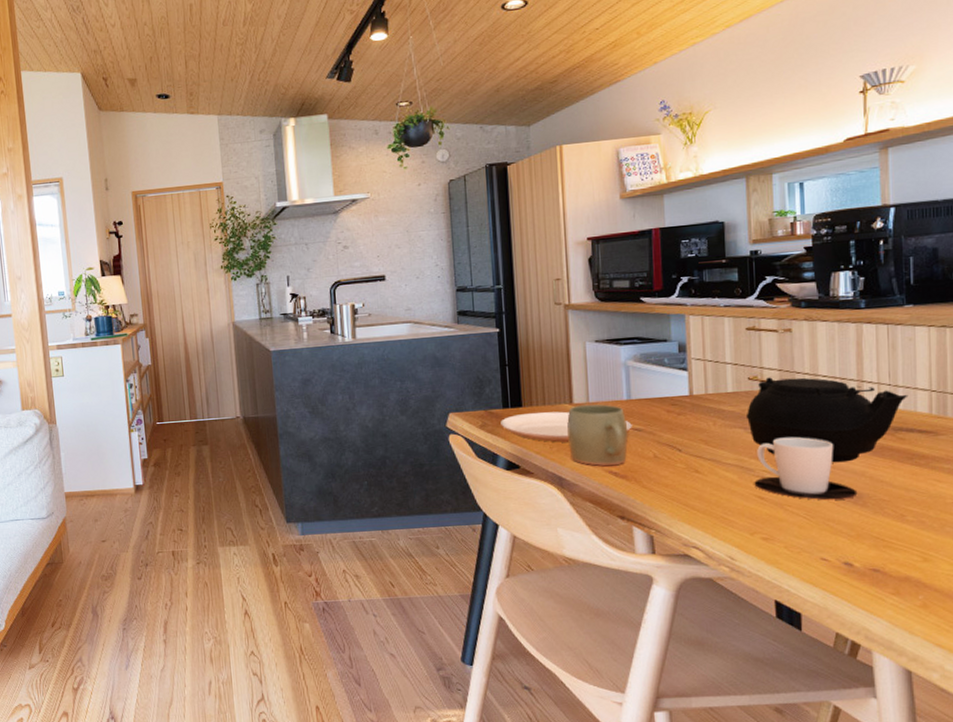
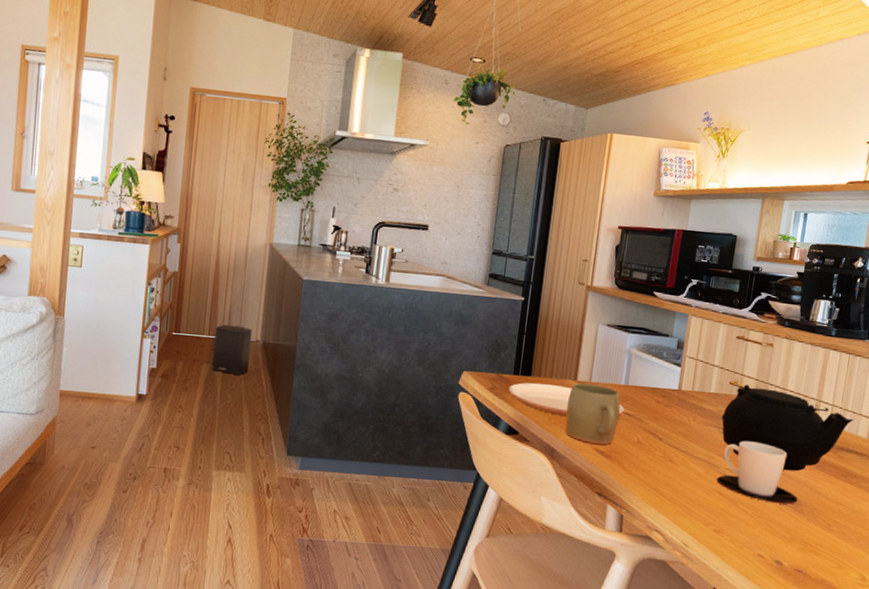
pedal bin: none [195,405,234,453] -> present [212,324,252,375]

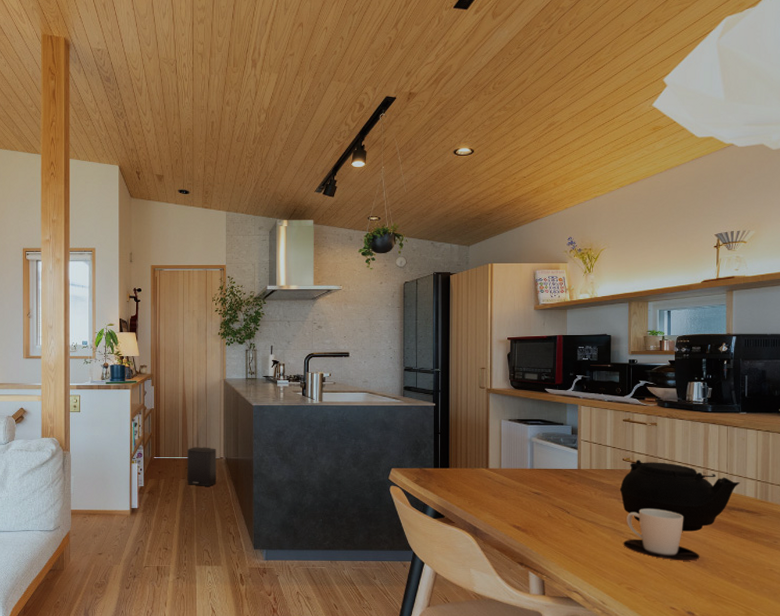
plate: present [508,382,625,416] -> none [431,473,533,499]
mug: present [565,383,621,445] -> none [482,470,530,521]

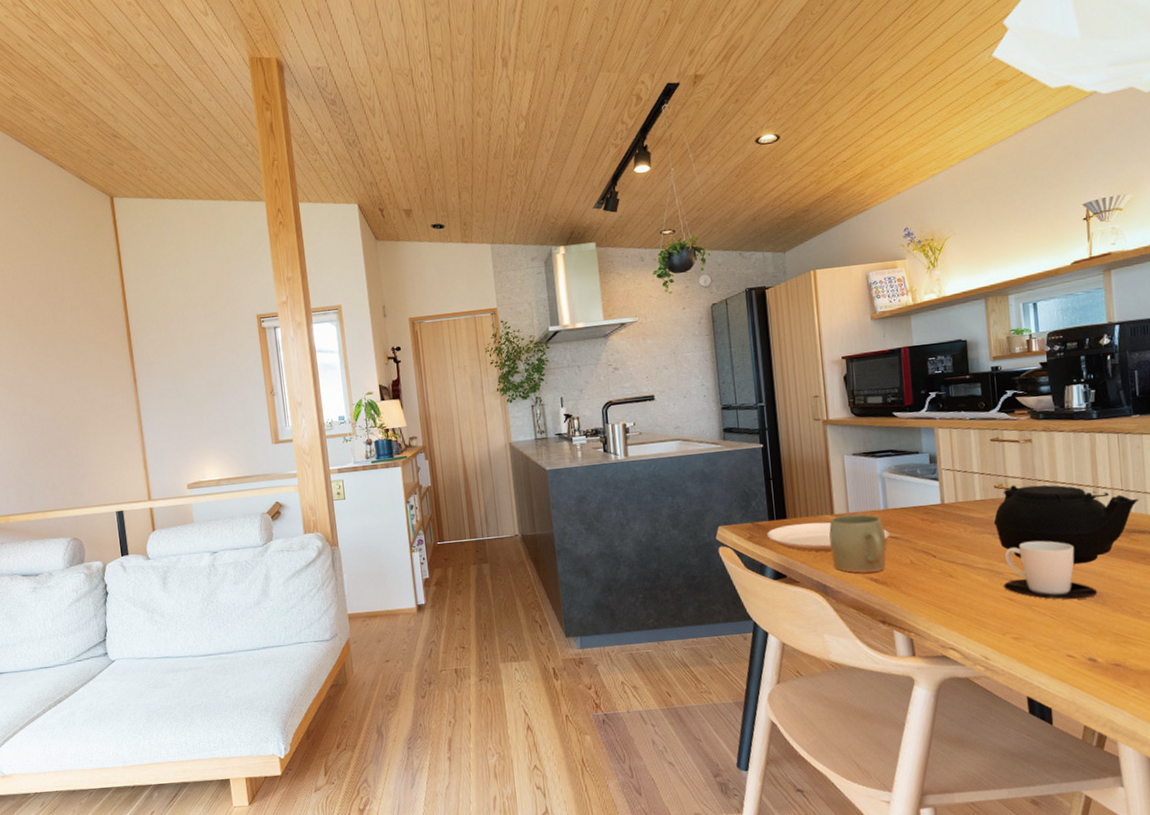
pedal bin: present [187,447,216,486] -> none [475,524,514,571]
plate: none [431,473,533,499] -> present [767,522,890,552]
mug: none [482,470,530,521] -> present [829,514,887,573]

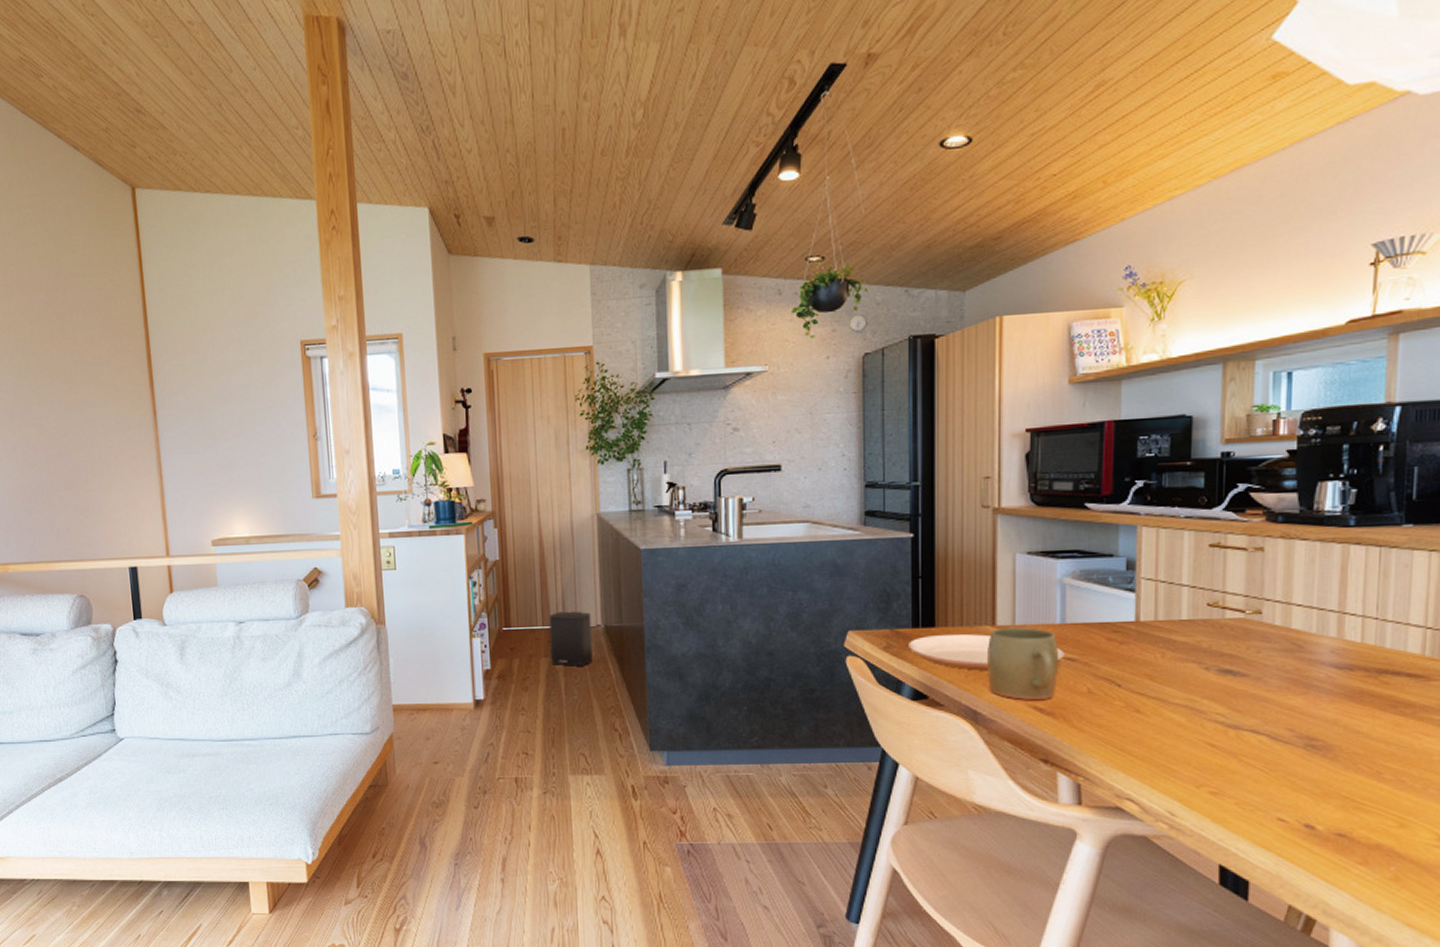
pedal bin: none [475,524,514,571] -> present [549,611,593,666]
teapot: present [993,485,1139,565] -> none [1201,604,1398,708]
cup: present [1004,541,1098,600] -> none [1205,675,1328,752]

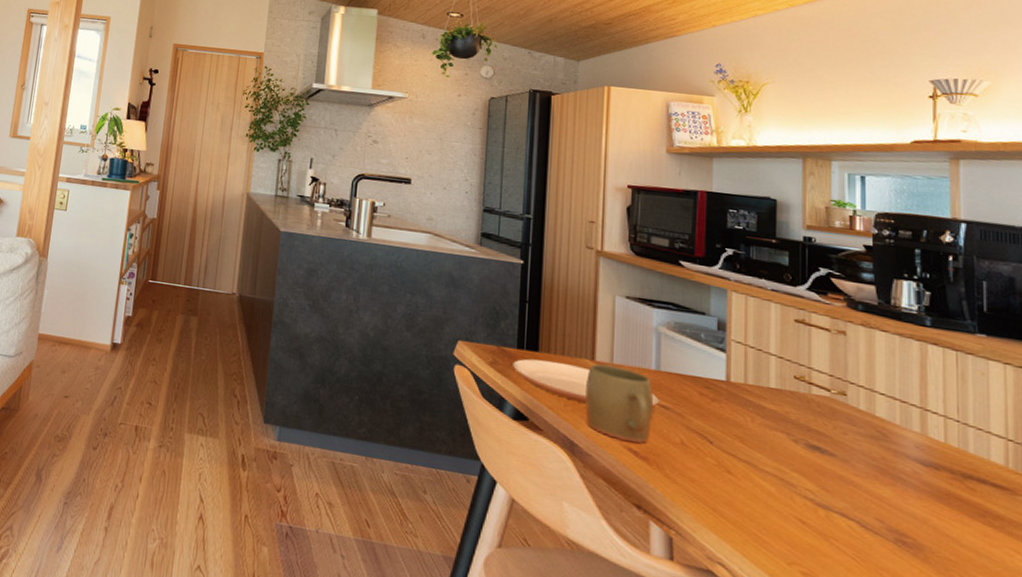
pedal bin: present [549,611,593,666] -> none [187,274,228,329]

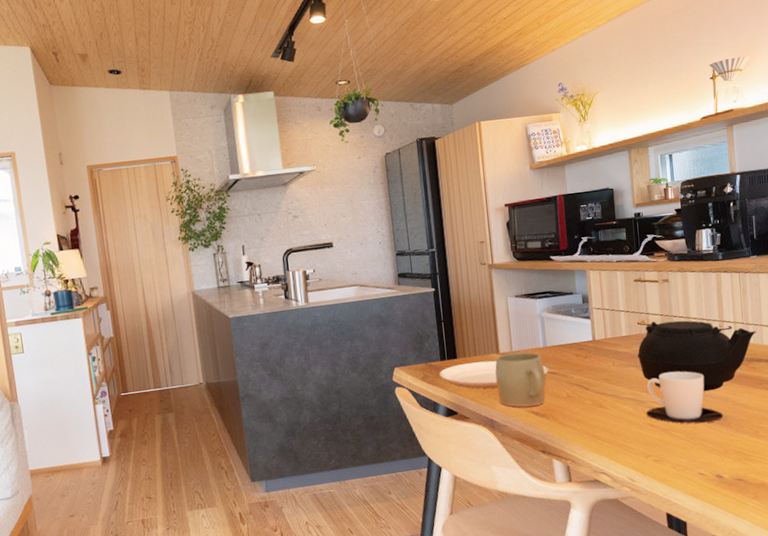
teapot: none [789,380,980,502] -> present [637,320,757,392]
cup: none [795,454,918,548] -> present [646,371,724,424]

